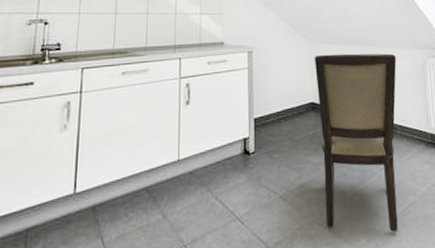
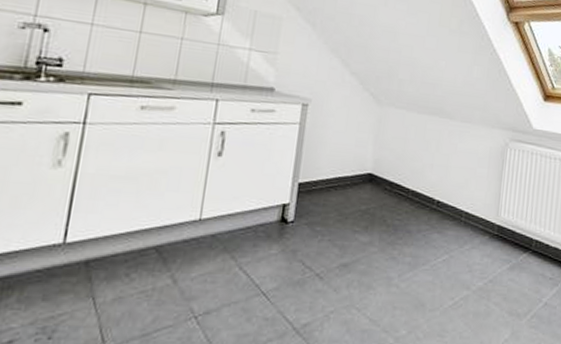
dining chair: present [315,53,398,233] -> none [364,120,475,327]

